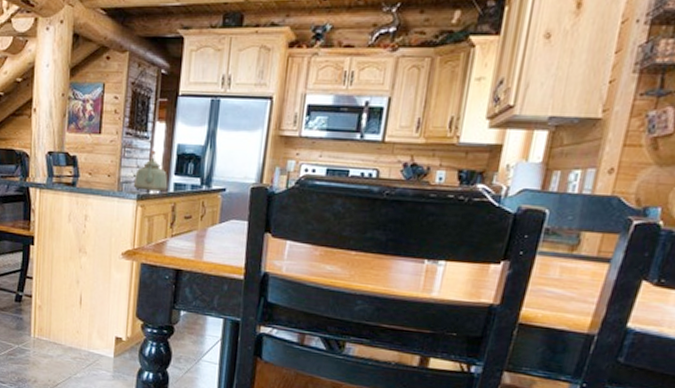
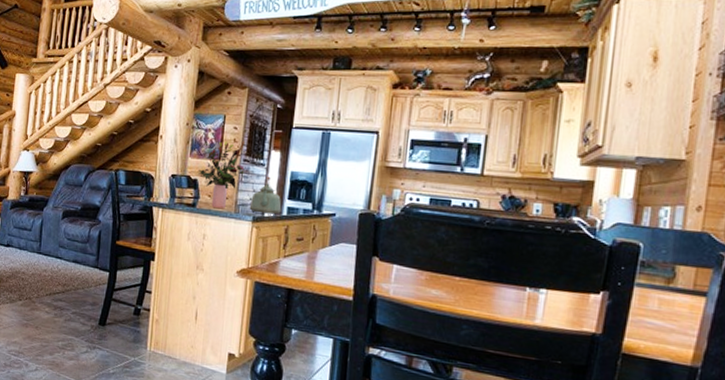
bouquet: none [76,111,127,188] -> present [197,139,245,210]

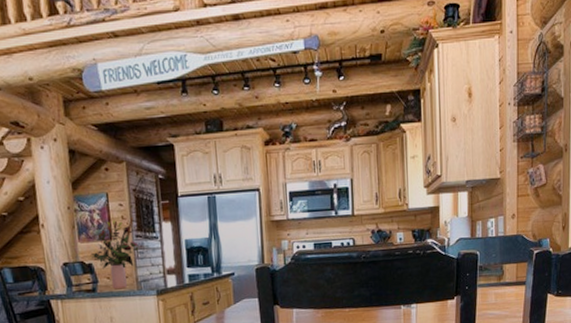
kettle: present [249,176,282,215] -> none [150,248,183,286]

